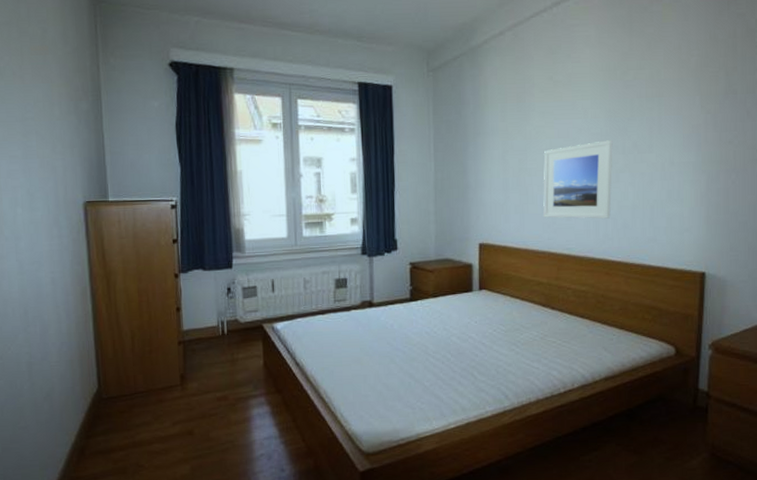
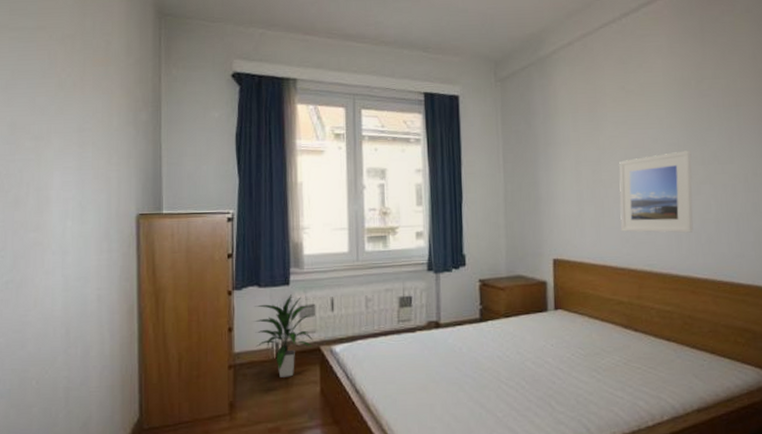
indoor plant: none [200,277,256,352] -> present [254,294,313,377]

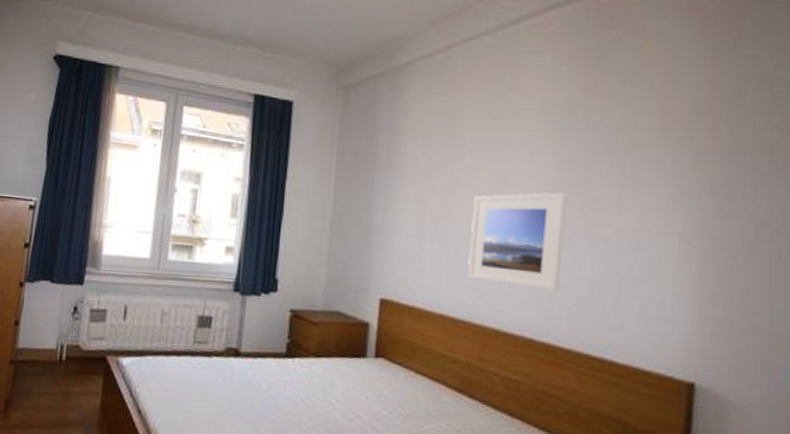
indoor plant: present [254,294,313,377] -> none [40,295,101,384]

